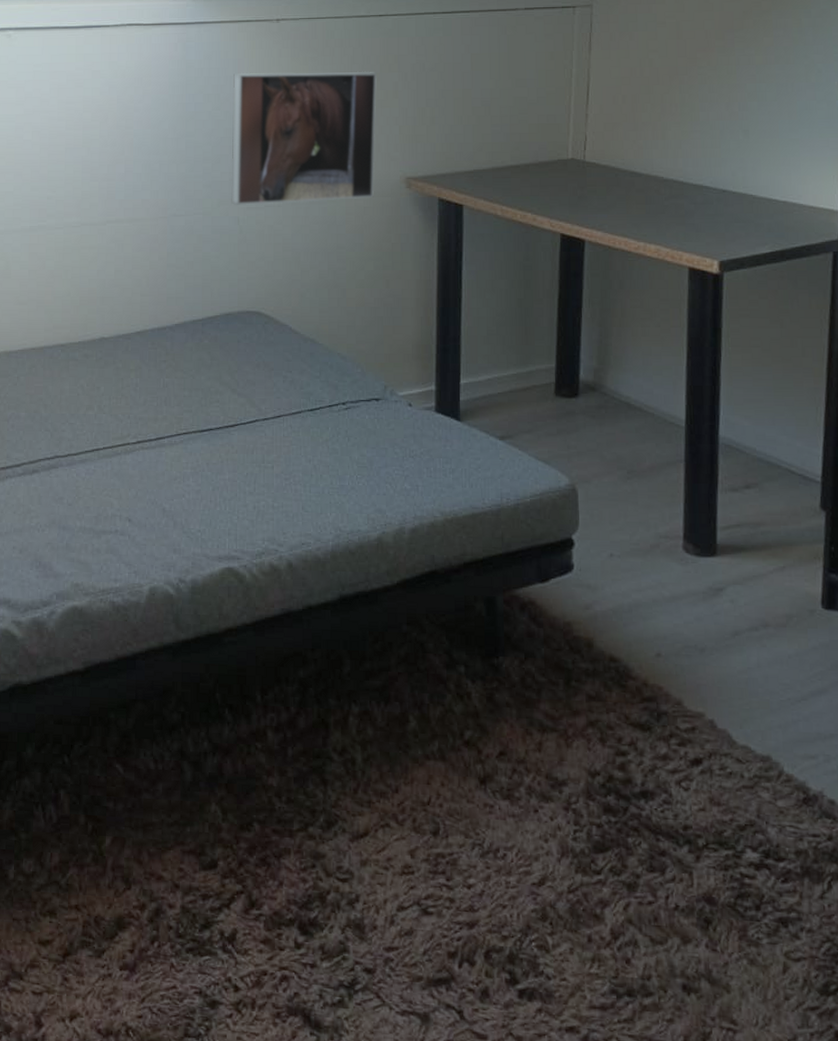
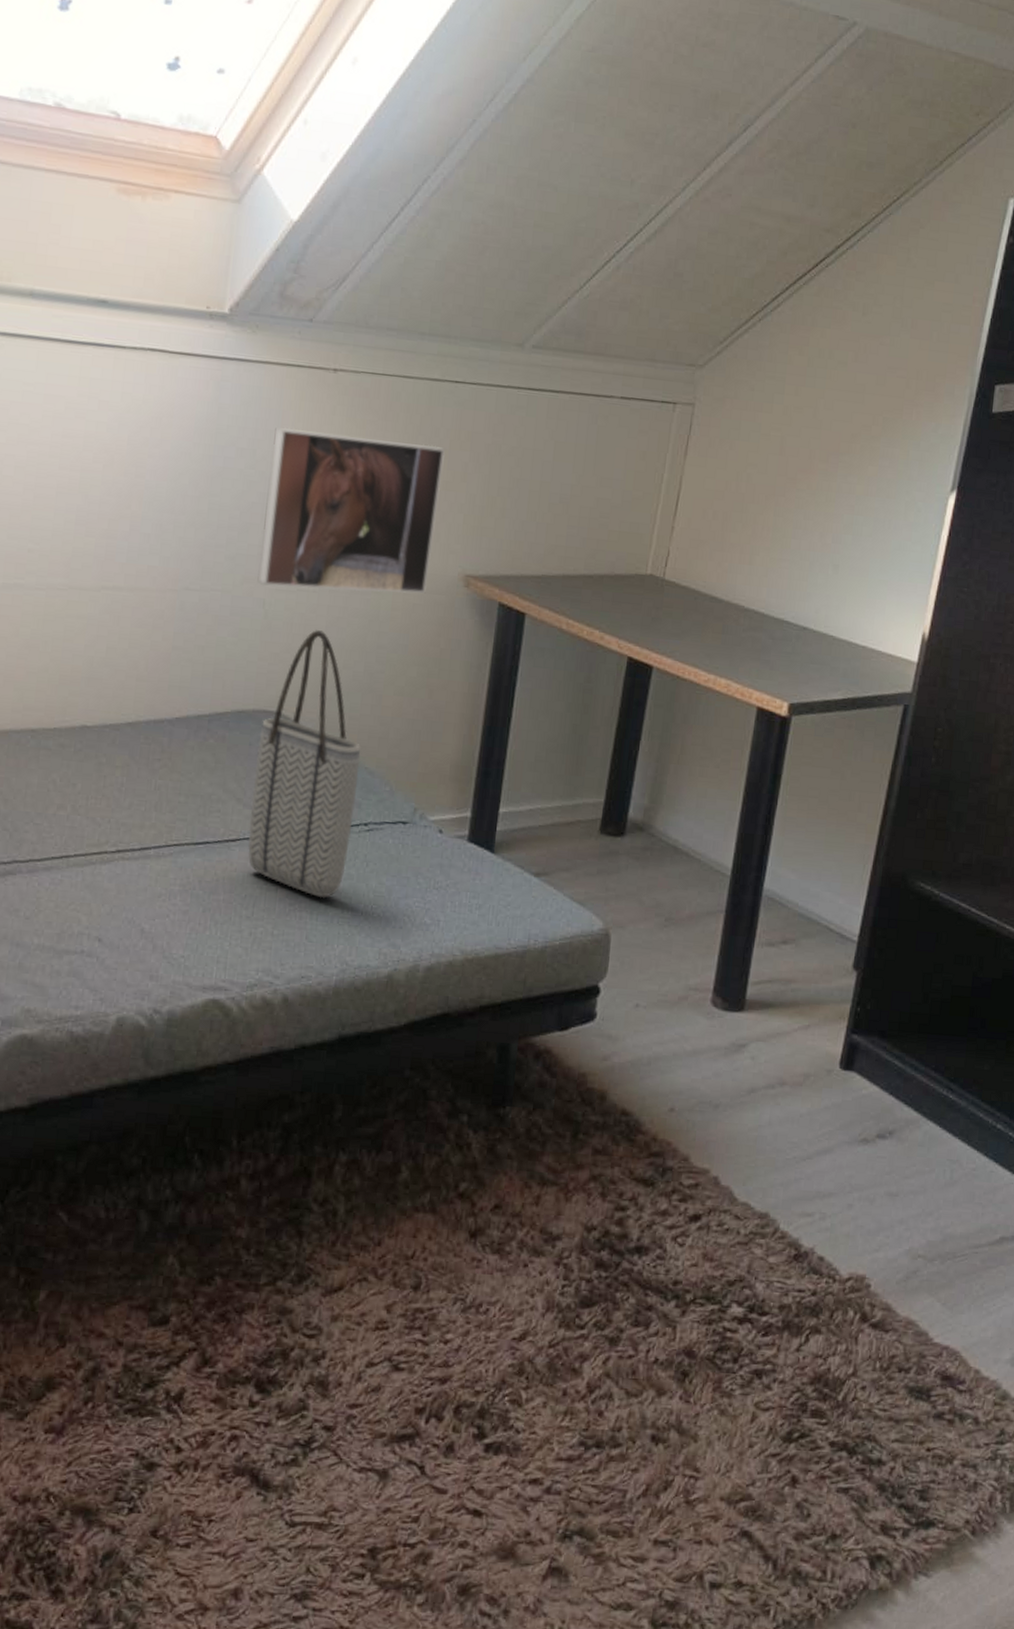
tote bag: none [244,238,333,471] -> present [247,630,362,898]

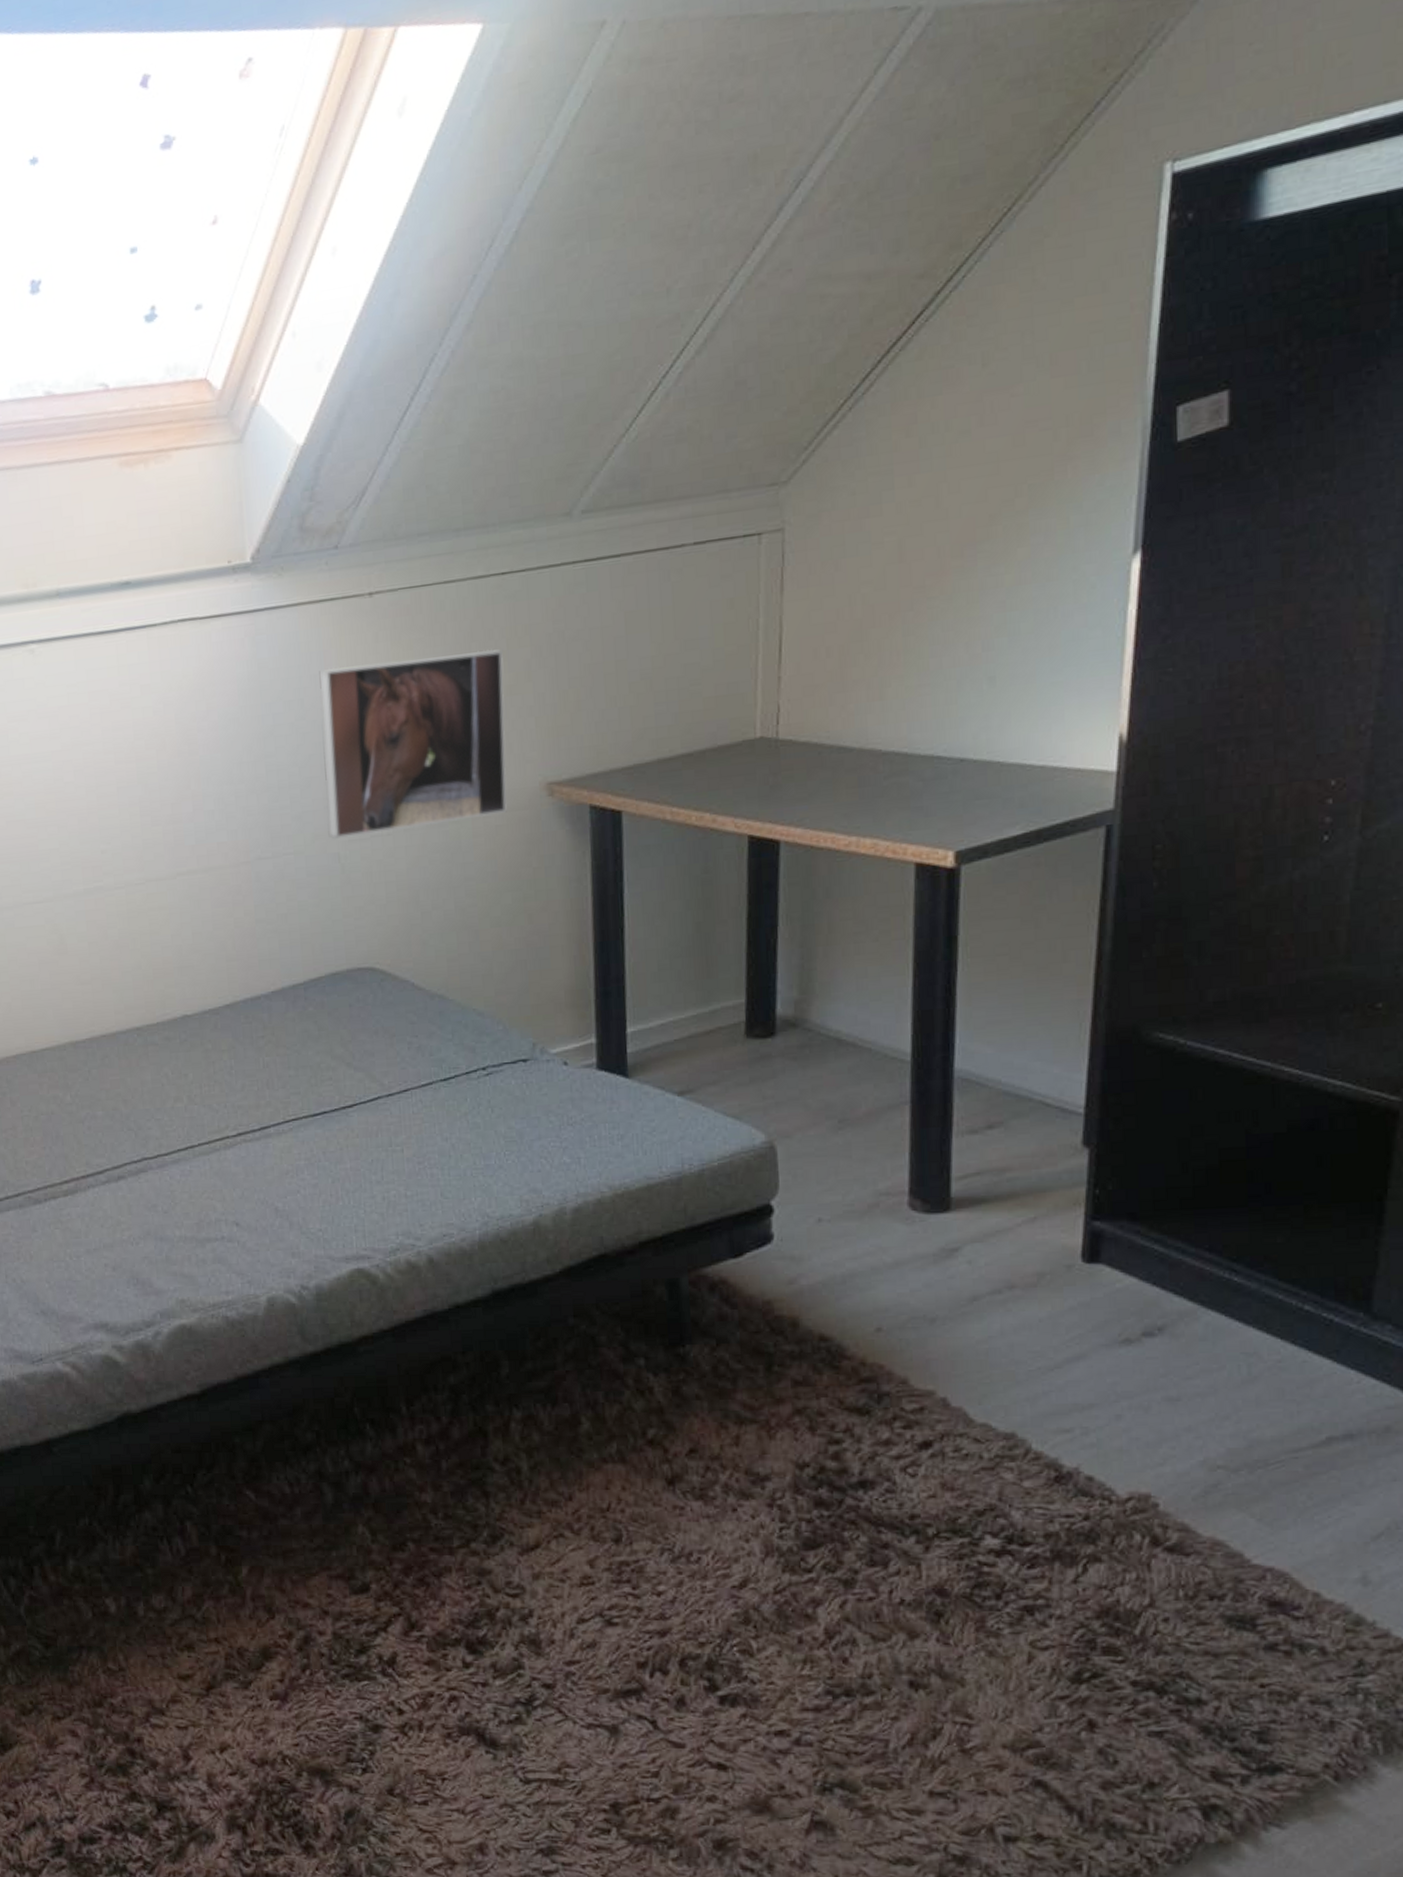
tote bag: present [247,630,362,898] -> none [358,874,470,1151]

